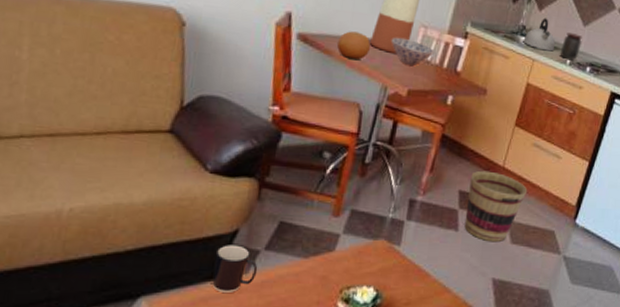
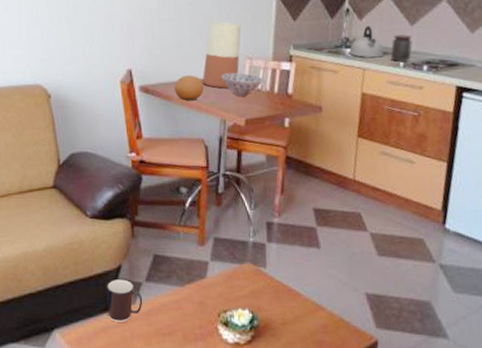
basket: present [464,170,528,243] -> none [322,185,385,257]

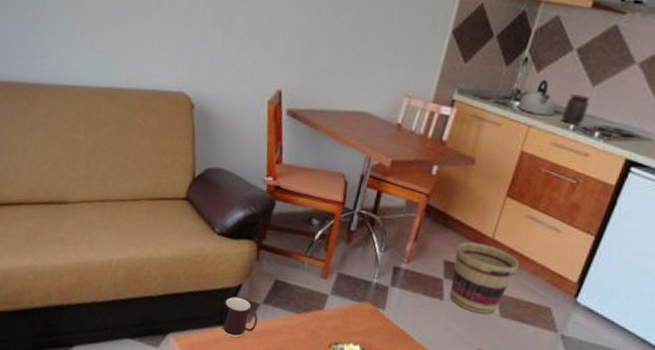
fruit: present [175,75,204,101] -> none [323,105,355,133]
vase: present [202,21,242,89] -> none [354,52,407,126]
bowl: present [221,72,263,98] -> none [374,108,419,137]
basket: none [322,185,385,257] -> present [449,241,520,315]

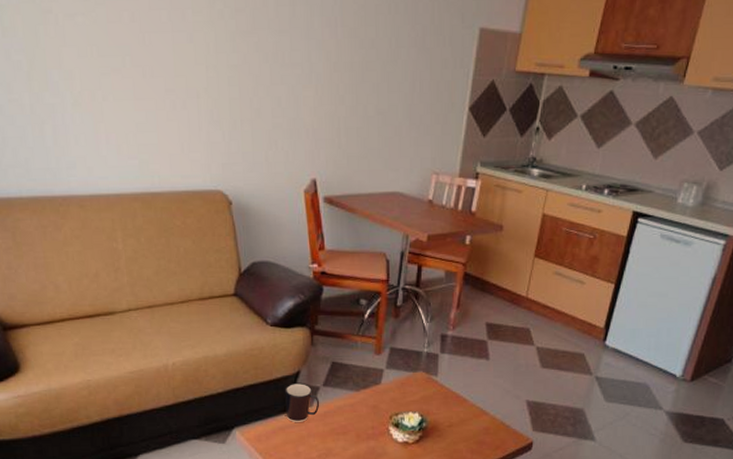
basket: present [449,241,520,315] -> none [494,302,553,368]
kettle: present [517,79,557,116] -> none [535,146,569,179]
jar: present [561,93,590,125] -> none [574,156,597,185]

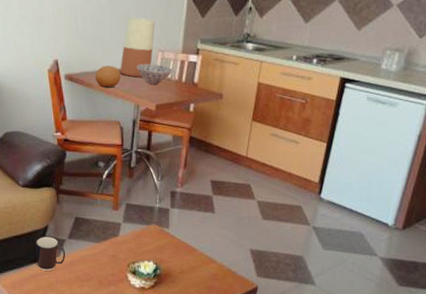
fruit: none [359,188,388,214] -> present [95,65,121,88]
vase: none [388,134,430,204] -> present [120,18,156,78]
bowl: none [406,187,448,213] -> present [136,63,173,86]

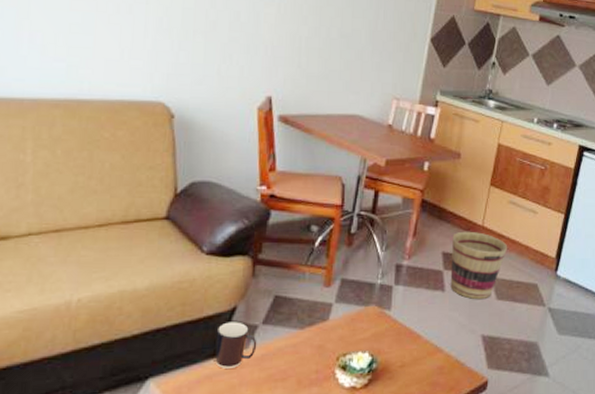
fruit: present [95,65,121,88] -> none [317,109,347,136]
vase: present [120,18,156,78] -> none [347,58,392,128]
bowl: present [136,63,173,86] -> none [366,111,408,138]
basket: none [219,161,272,220] -> present [450,231,508,300]

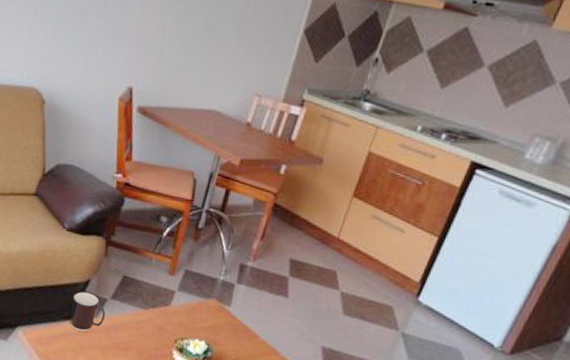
basket: present [450,231,508,300] -> none [294,240,364,312]

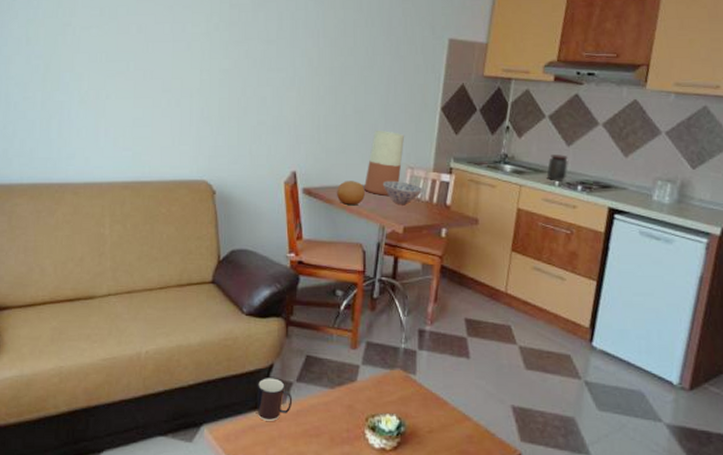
fruit: none [174,103,205,131] -> present [337,181,365,206]
vase: none [204,50,258,125] -> present [364,131,405,197]
bowl: none [224,107,268,136] -> present [382,180,423,206]
jar: none [409,95,439,127] -> present [546,153,568,181]

